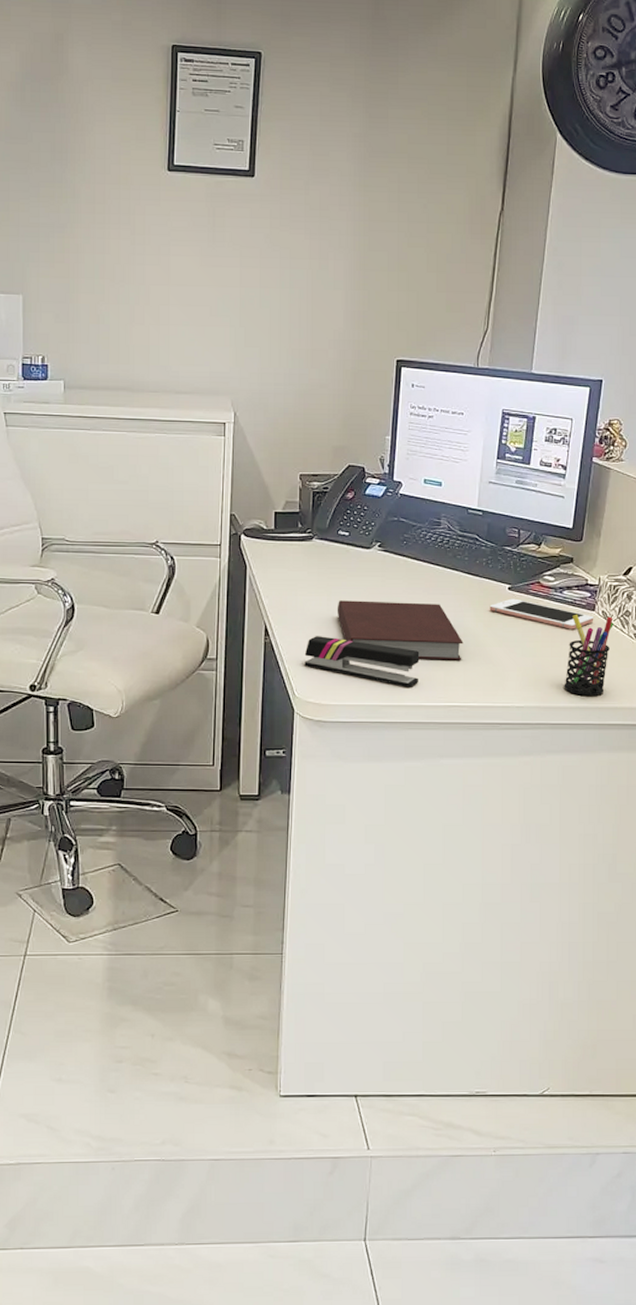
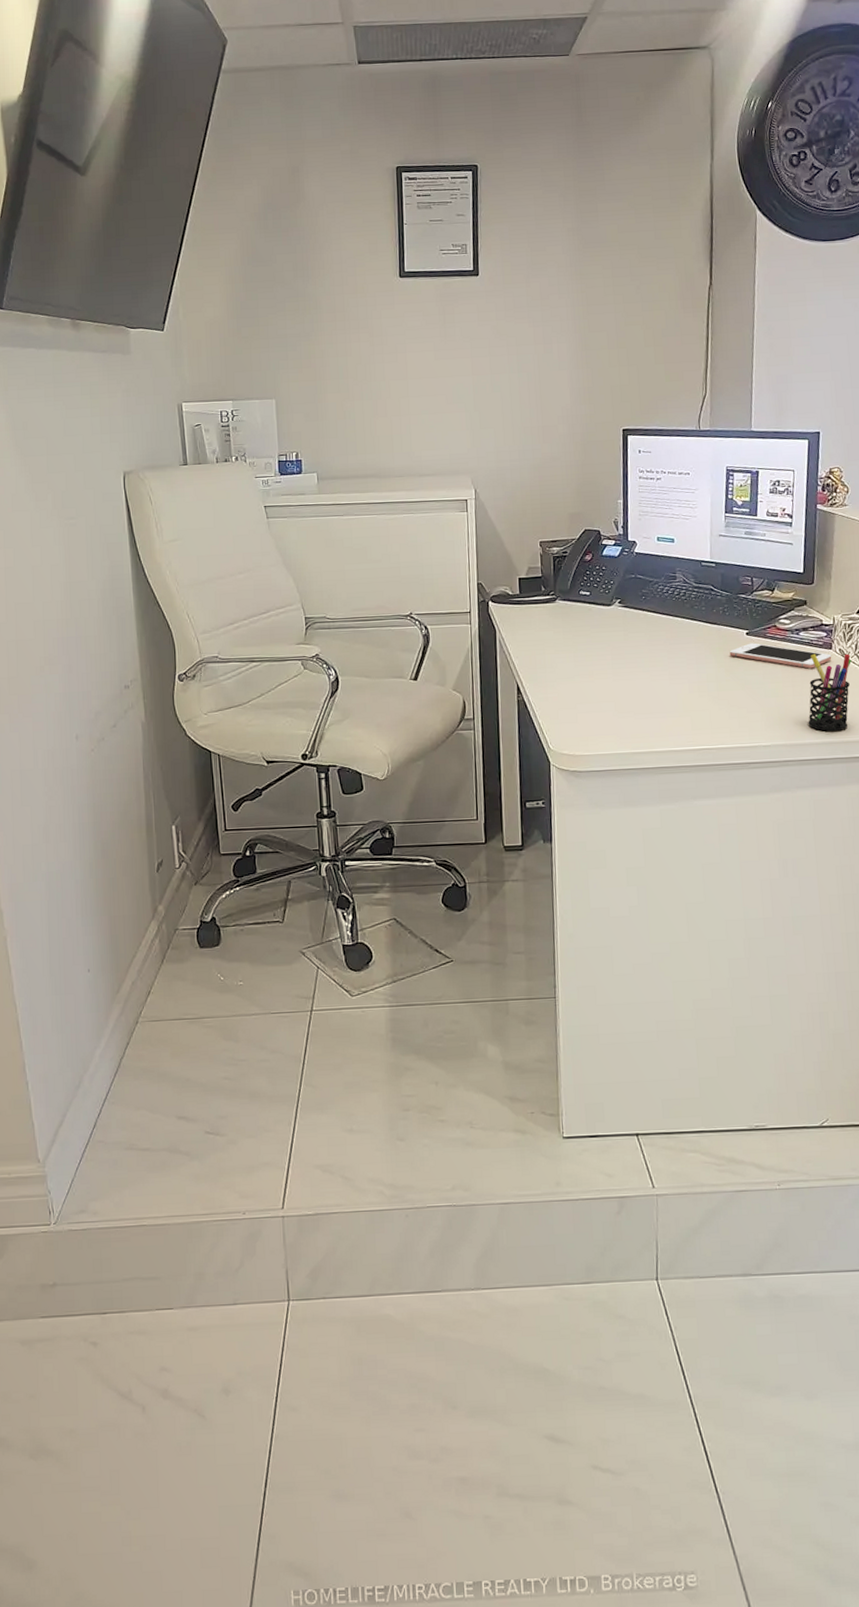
stapler: present [304,636,420,687] -> none [556,690,667,734]
notebook: present [337,600,464,660] -> none [583,653,707,706]

